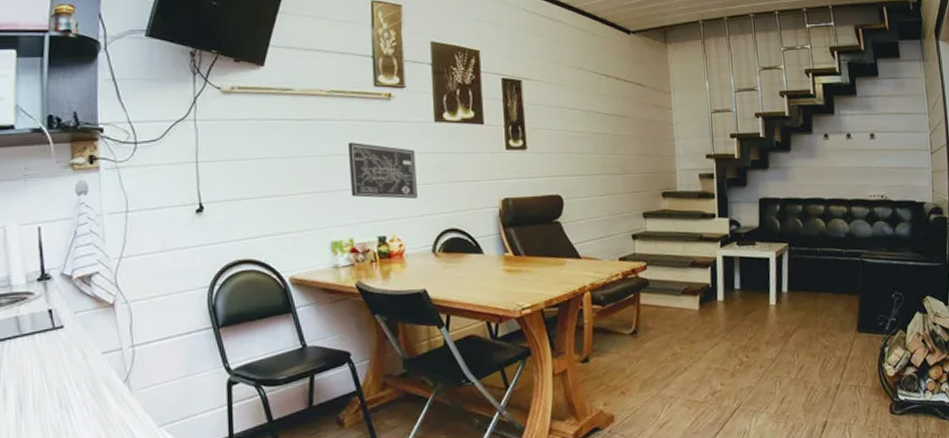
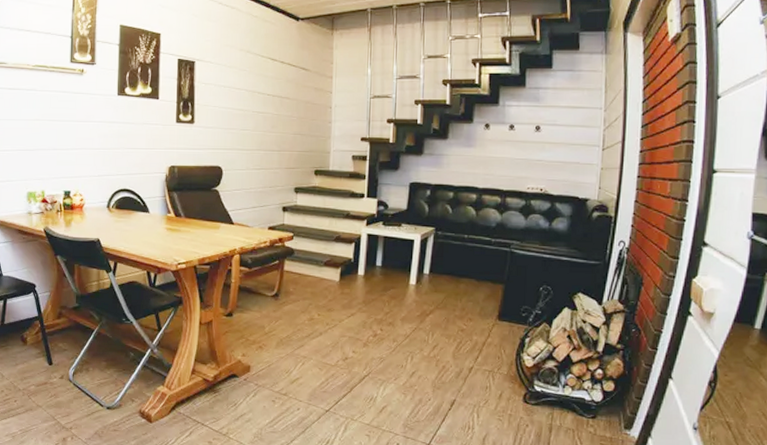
wall art: present [347,143,417,199] -> none [45,110,99,160]

